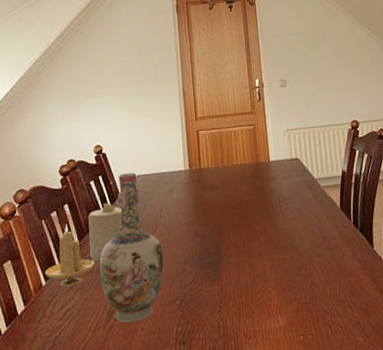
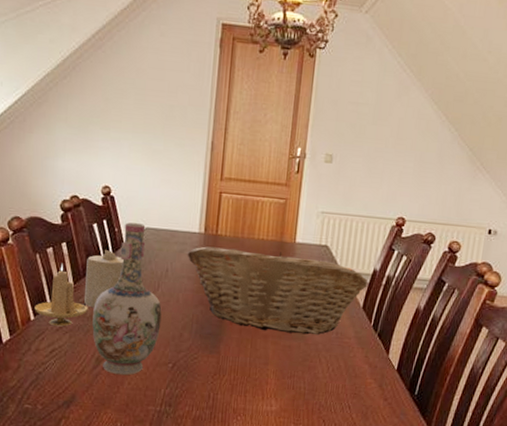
fruit basket: none [177,172,340,250] -> present [187,246,368,335]

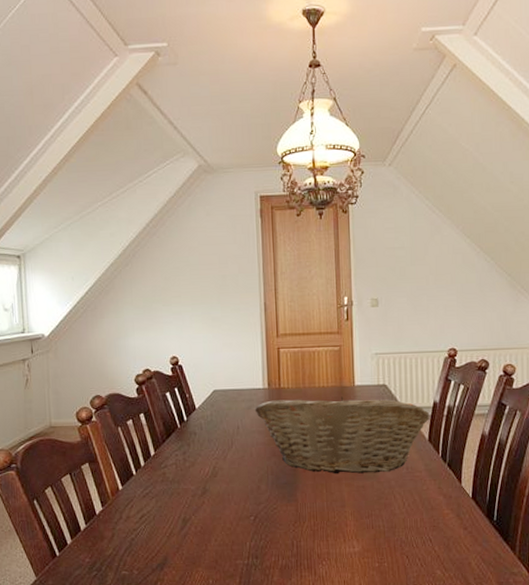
candle holder: present [34,264,88,327] -> none [121,434,170,493]
candle: present [84,250,124,307] -> none [164,415,198,471]
vase: present [92,222,162,376] -> none [175,387,239,533]

